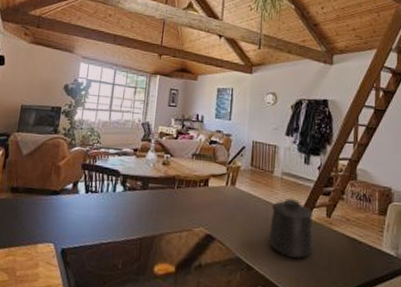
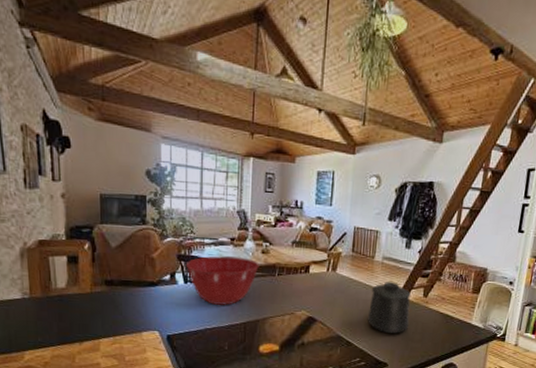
mixing bowl: none [88,166,159,218] -> present [185,256,259,305]

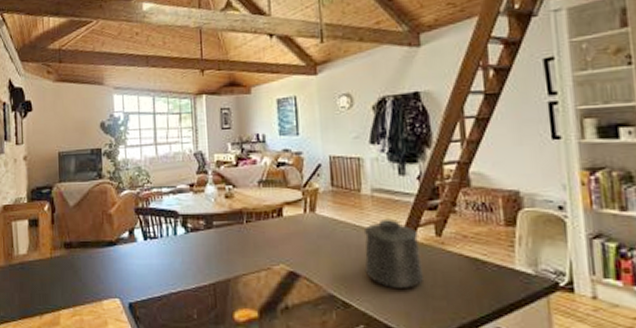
mixing bowl: present [185,256,259,305] -> none [144,205,224,263]

